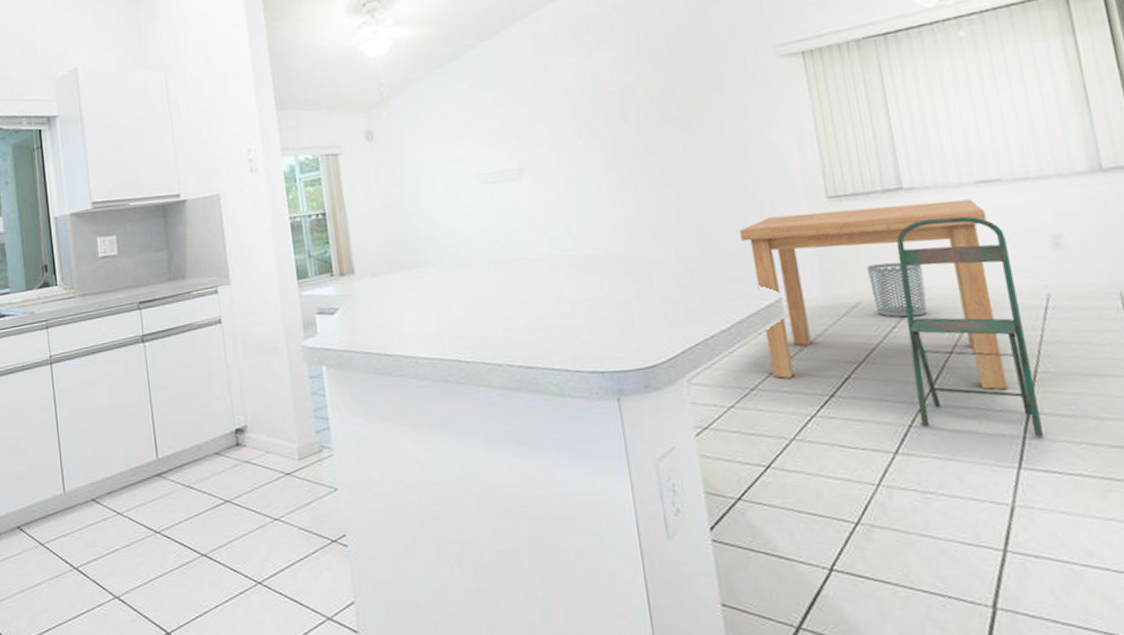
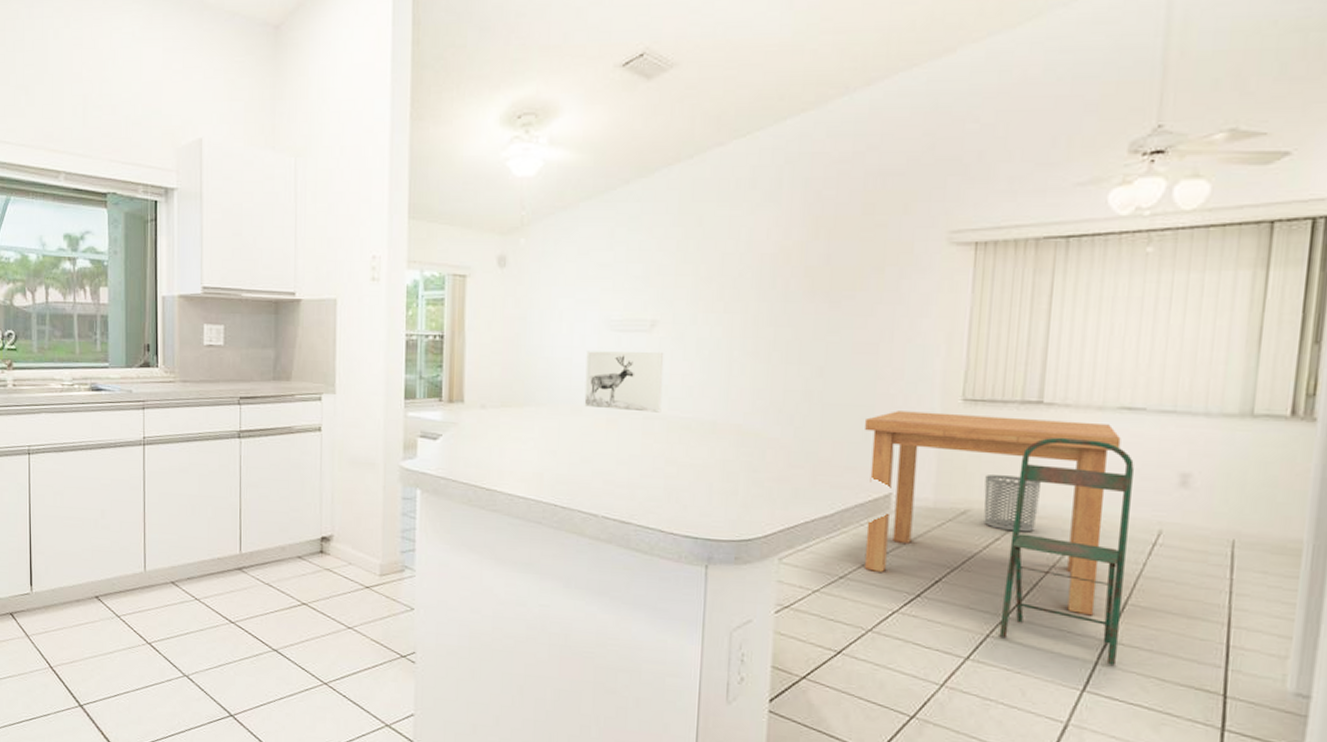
wall art: none [463,196,545,260] -> present [584,351,664,413]

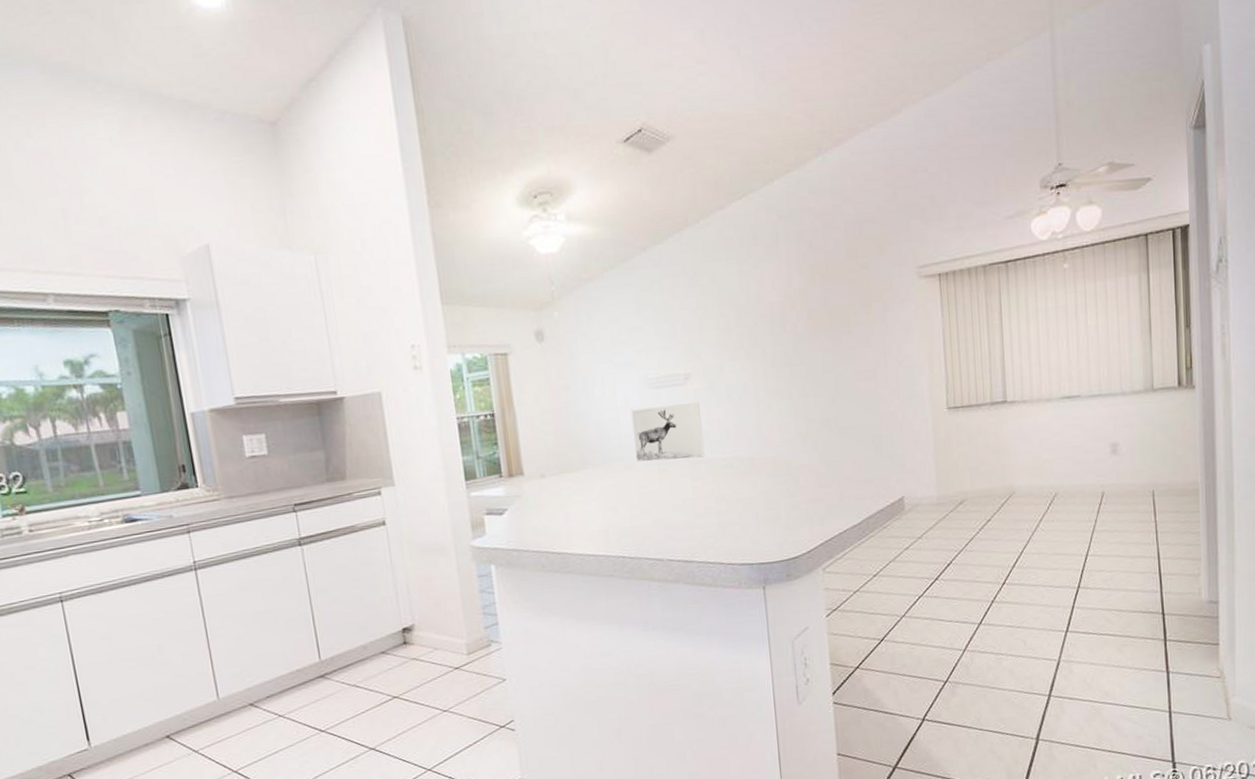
dining table: present [864,411,1121,616] -> none [875,412,1067,570]
waste bin: present [984,475,1040,532] -> none [973,465,1015,513]
folding chair: present [999,437,1134,665] -> none [997,426,1086,607]

